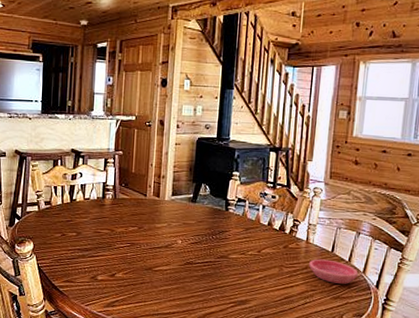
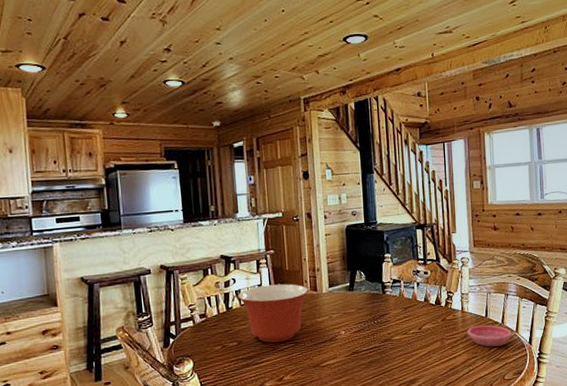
mixing bowl: none [83,183,152,240] -> present [238,283,309,343]

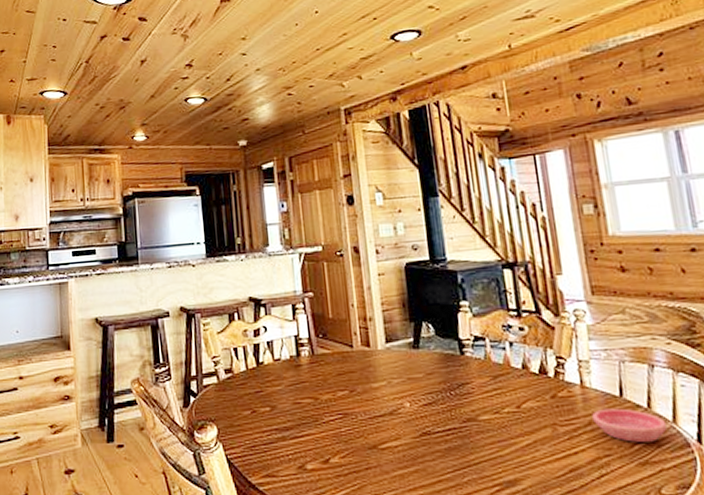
mixing bowl: present [238,283,309,343] -> none [270,335,360,411]

